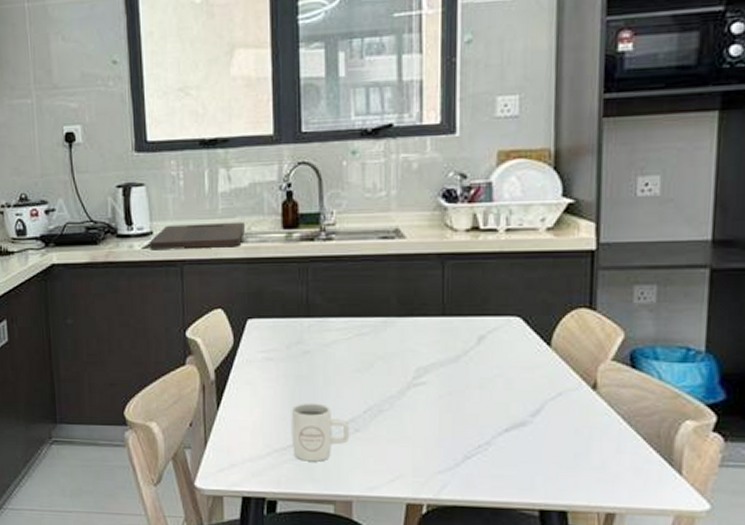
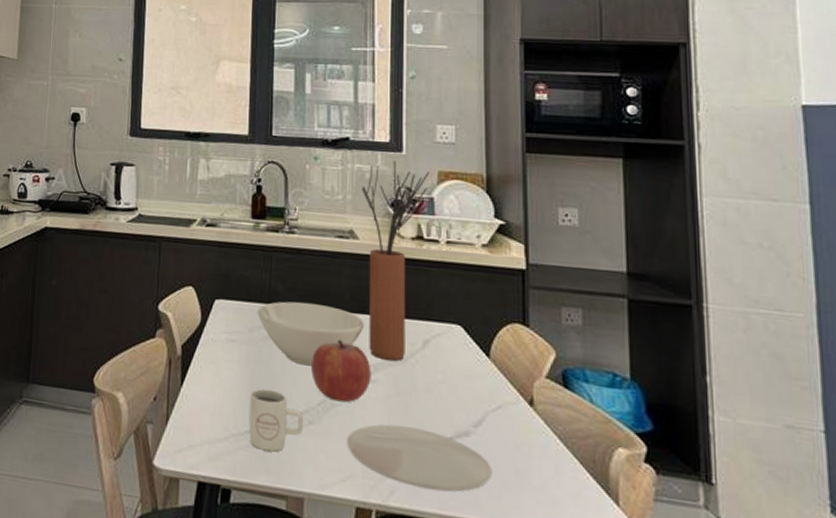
cutting board: present [150,221,245,250] -> none [134,203,219,231]
bowl: none [294,311,413,376] -> present [257,301,365,366]
fruit: none [356,346,421,407] -> present [311,340,371,402]
plate: none [396,423,549,480] -> present [347,424,492,492]
vase: none [408,145,488,360] -> present [362,161,430,361]

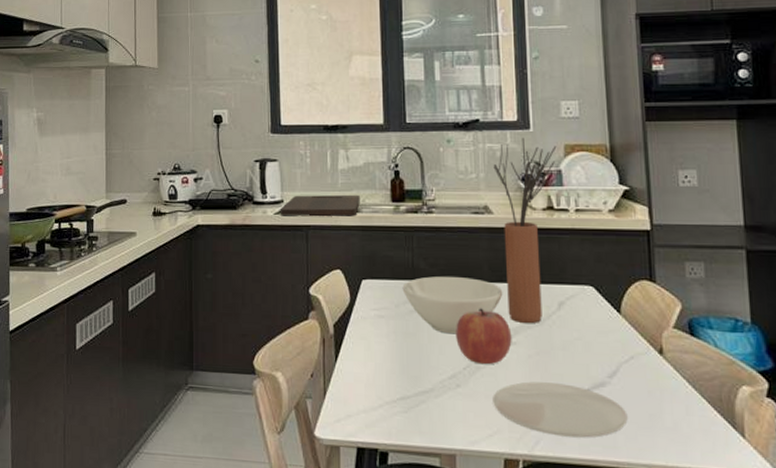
cutting board: none [134,203,219,231] -> present [281,194,360,217]
mug: present [248,388,304,452] -> none [400,358,452,415]

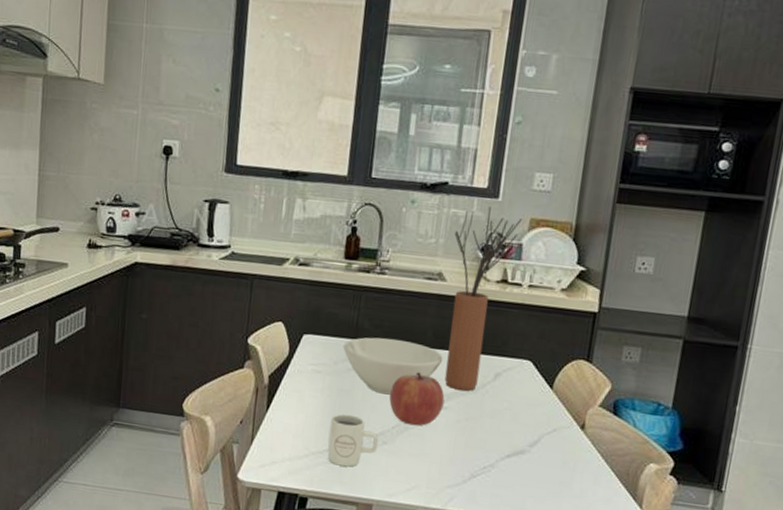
cutting board: present [281,194,360,217] -> none [226,241,312,270]
mug: none [400,358,452,415] -> present [327,413,379,467]
plate: present [493,381,628,438] -> none [415,444,540,499]

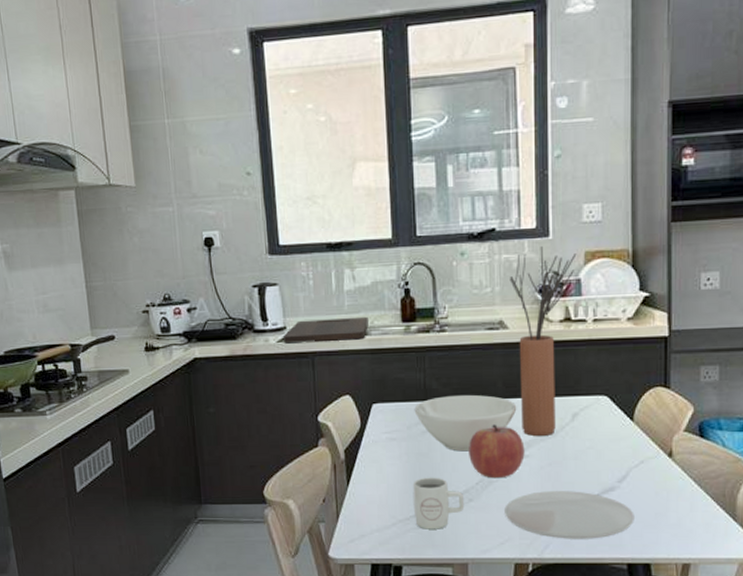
cutting board: none [226,241,312,270] -> present [284,316,368,344]
plate: none [415,444,540,499] -> present [505,491,634,539]

